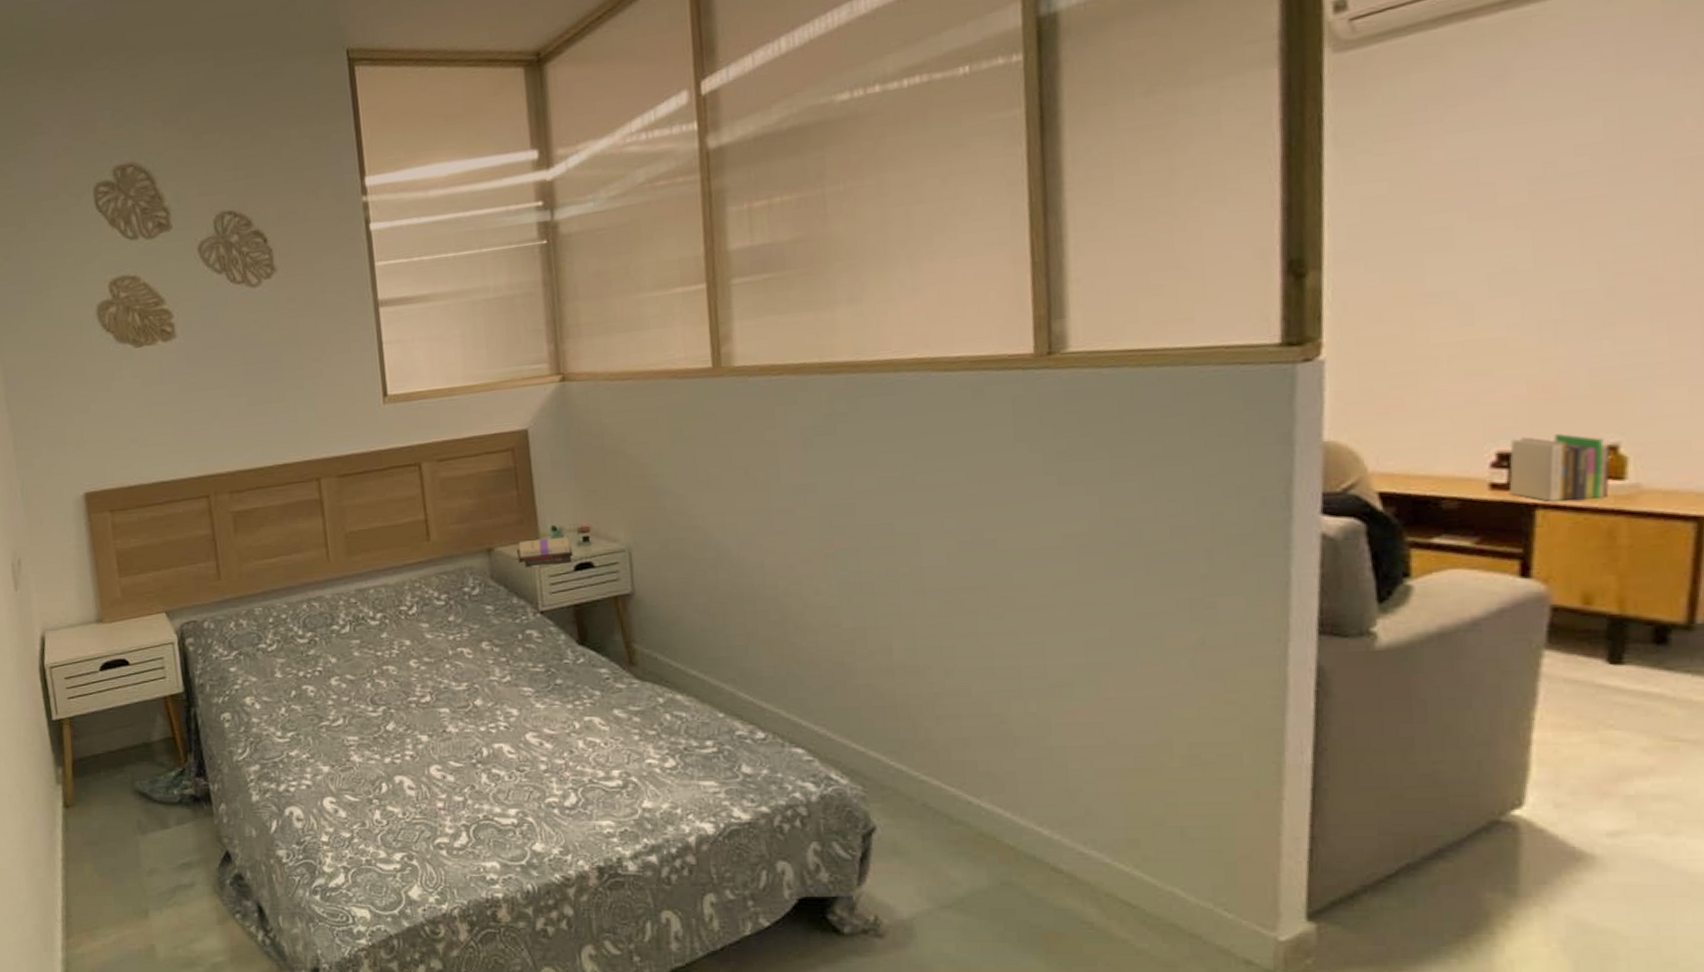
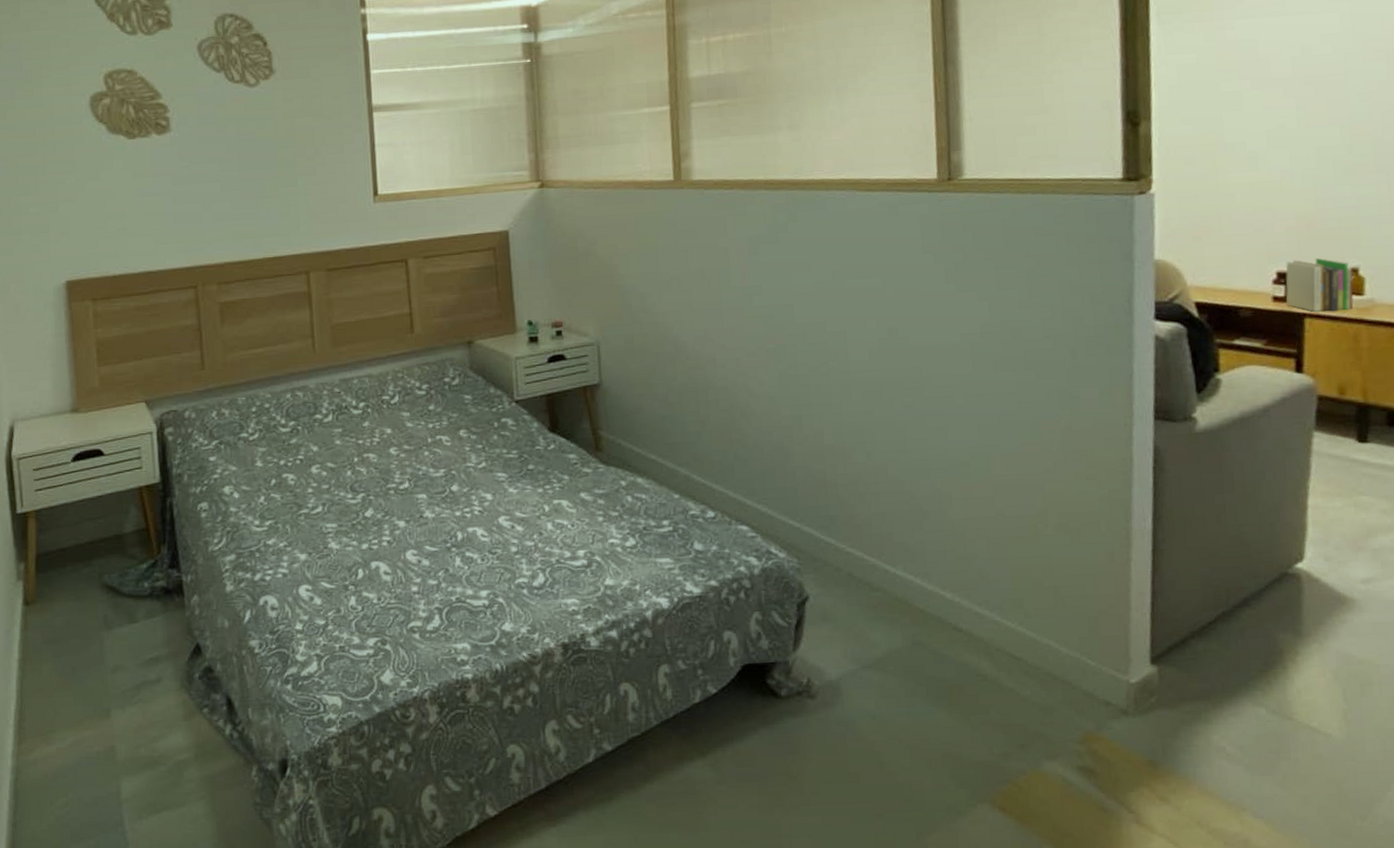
books: present [516,536,573,566] -> none [494,330,547,358]

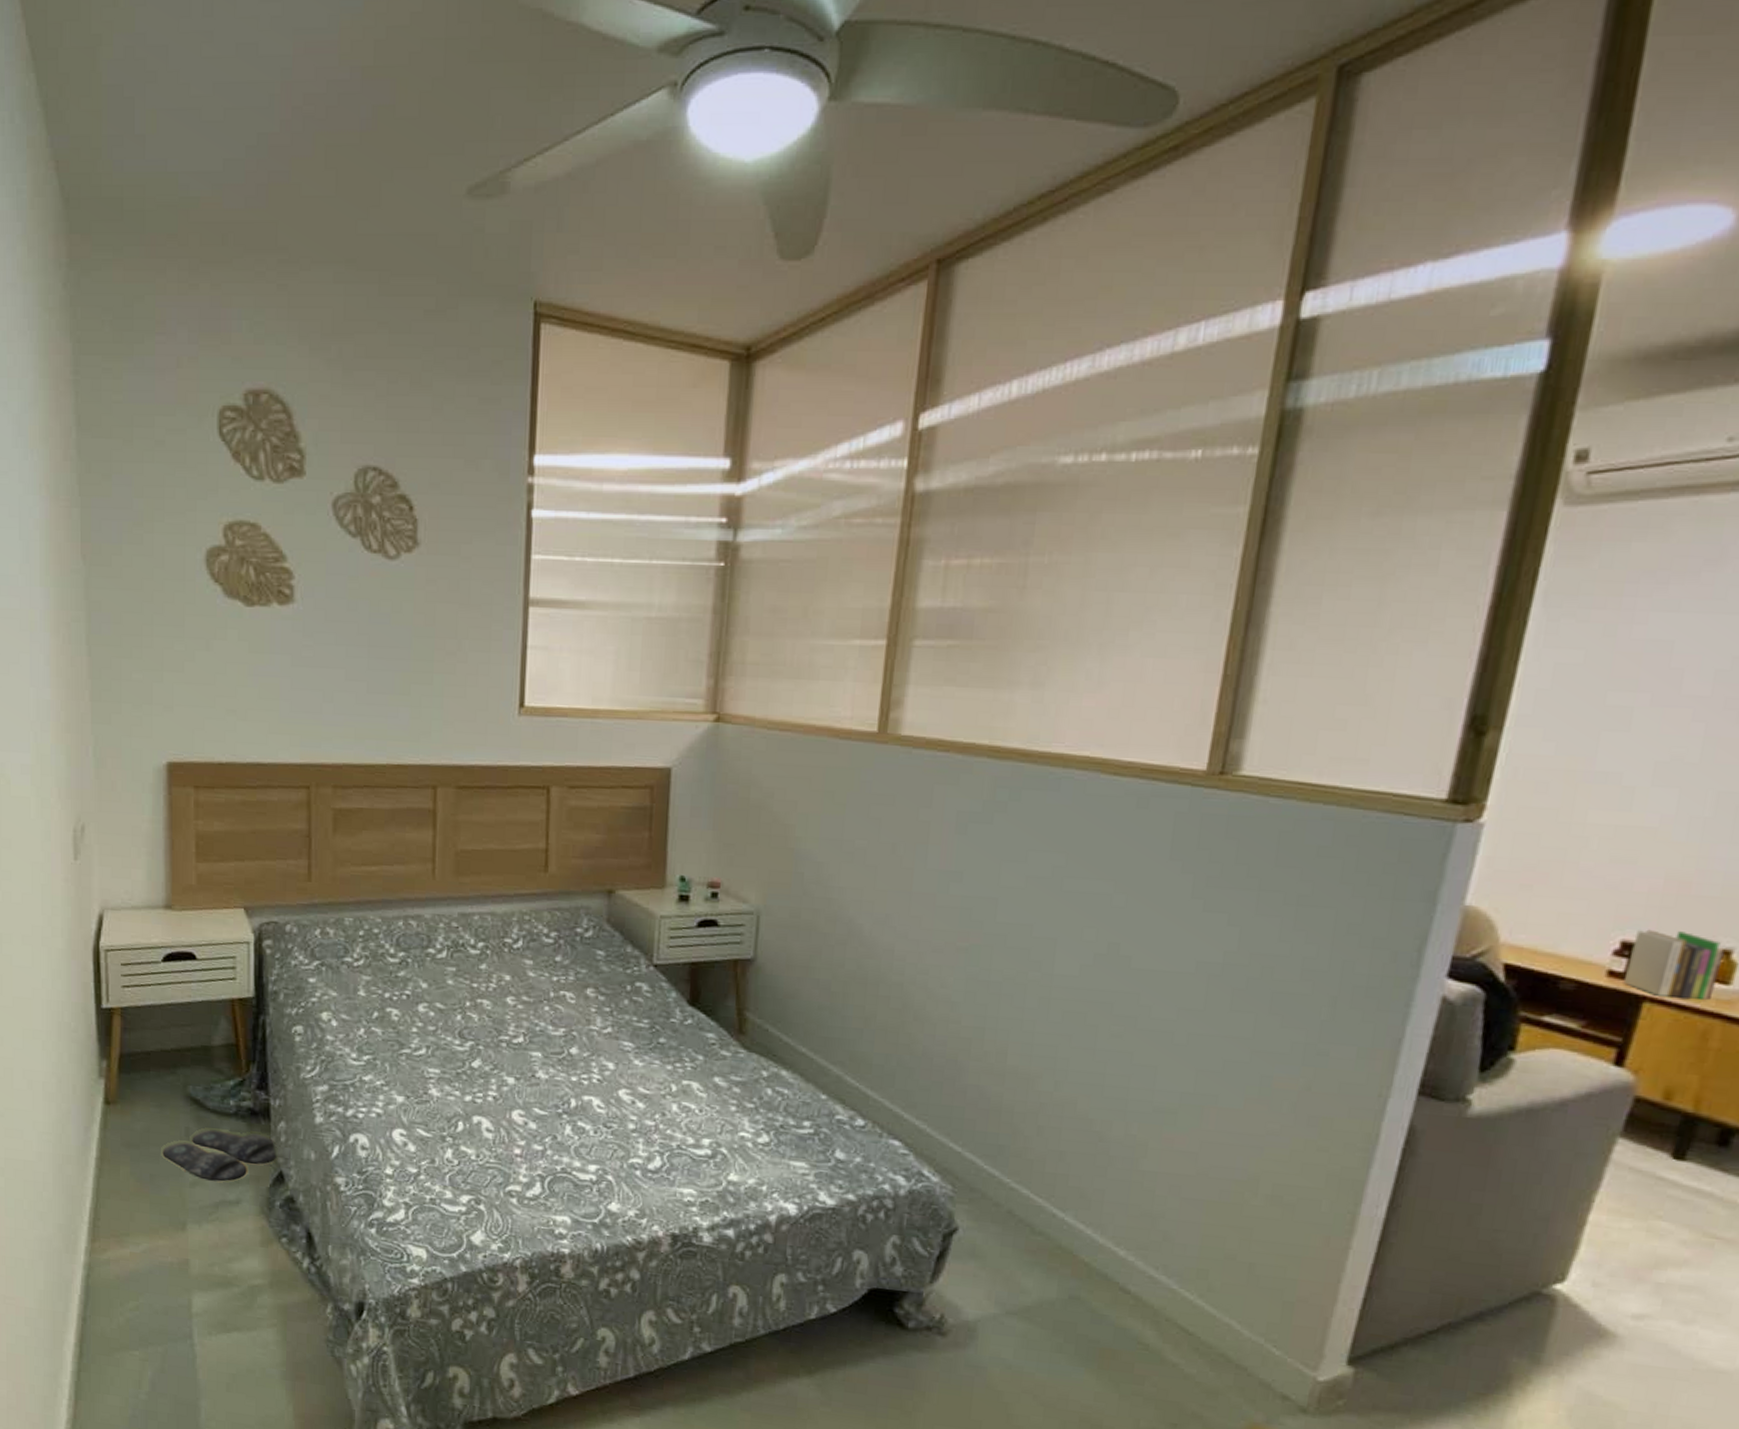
slippers: none [82,610,194,664] -> present [162,1129,278,1181]

